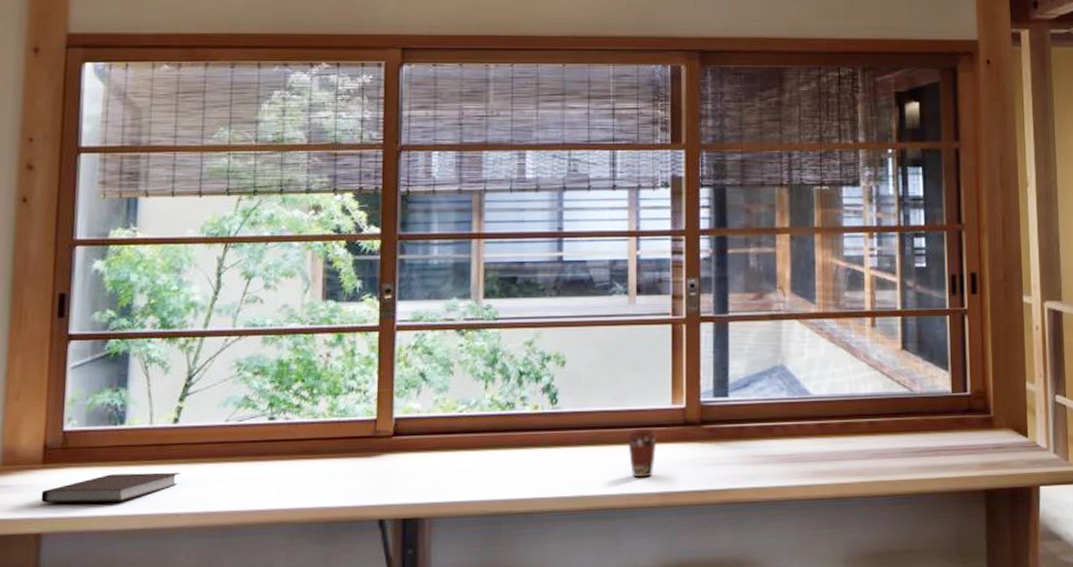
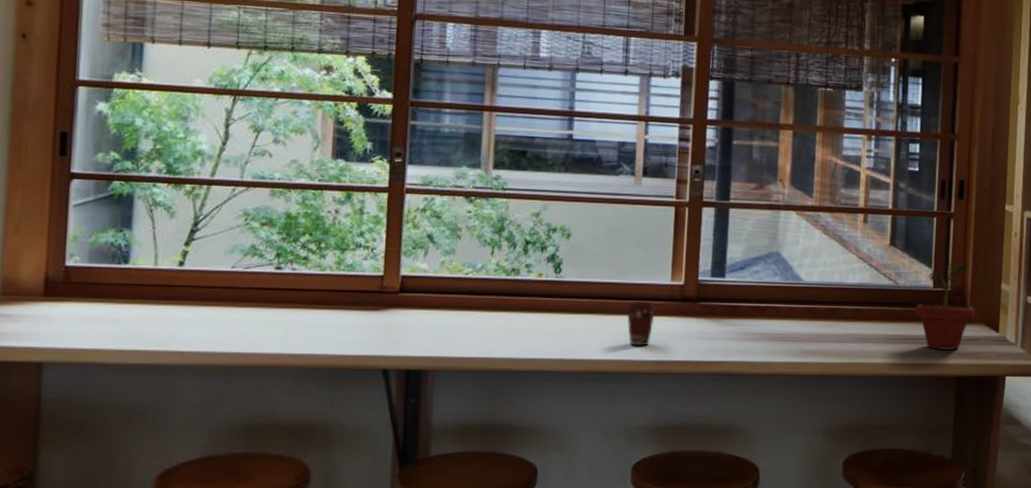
notebook: present [41,472,180,504] -> none [42,311,185,338]
potted plant: none [934,353,1000,461] -> present [914,253,975,350]

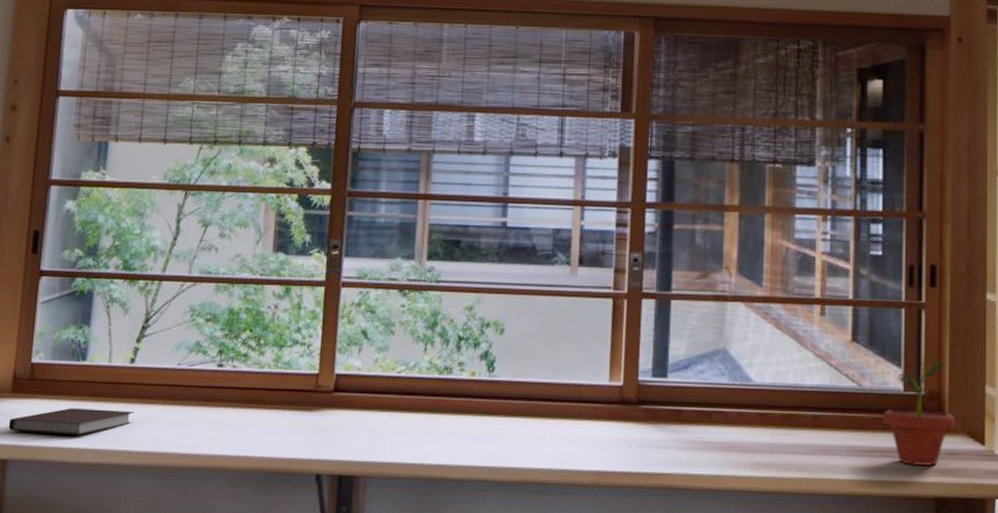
notebook: none [42,311,185,338] -> present [8,408,134,436]
coffee cup: present [625,301,656,346] -> none [561,404,594,454]

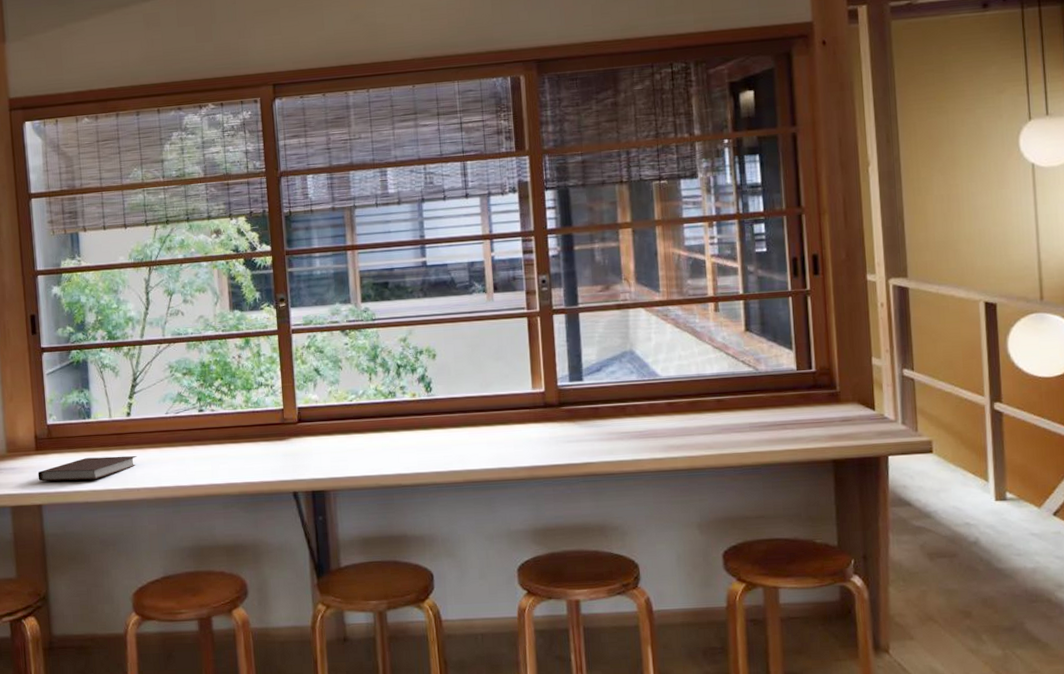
potted plant: present [883,350,955,466] -> none [779,331,847,434]

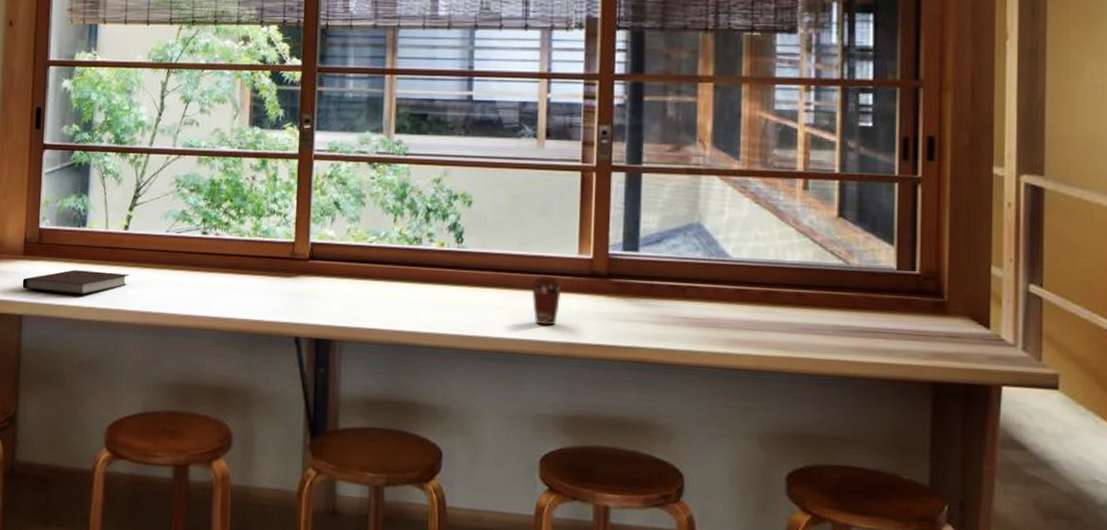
coffee cup: none [493,410,522,454] -> present [530,276,563,326]

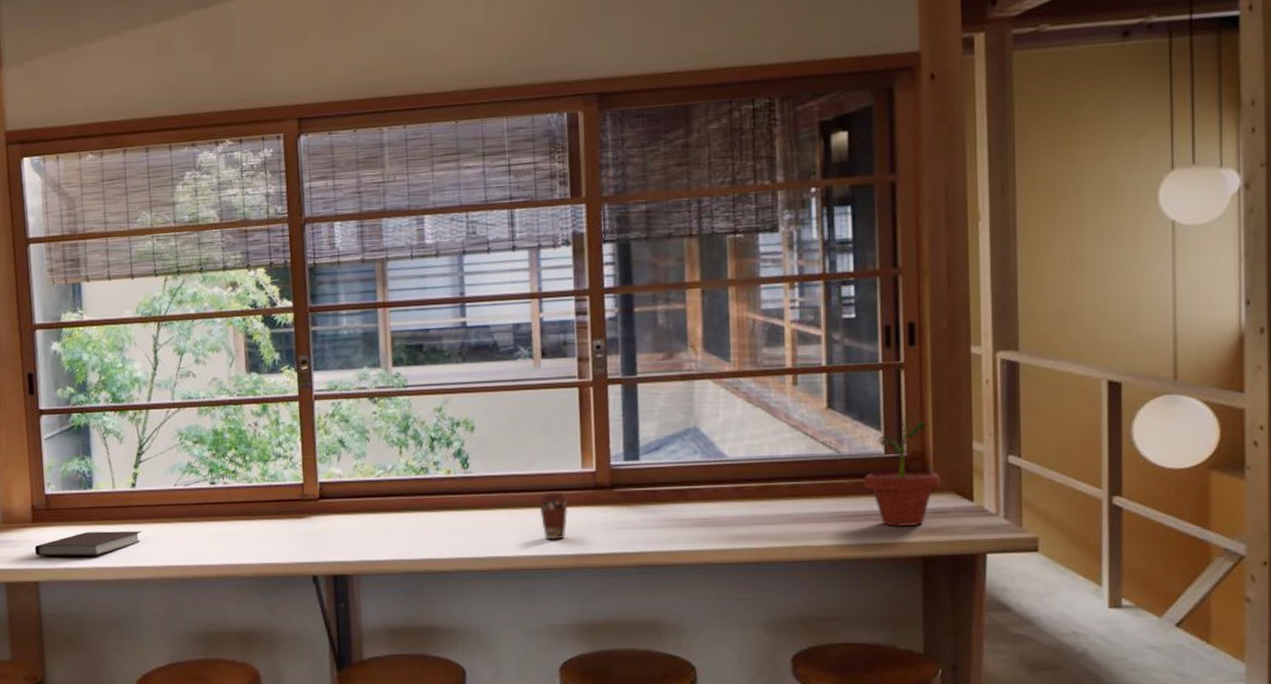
potted plant: none [873,227,956,349] -> present [864,410,941,526]

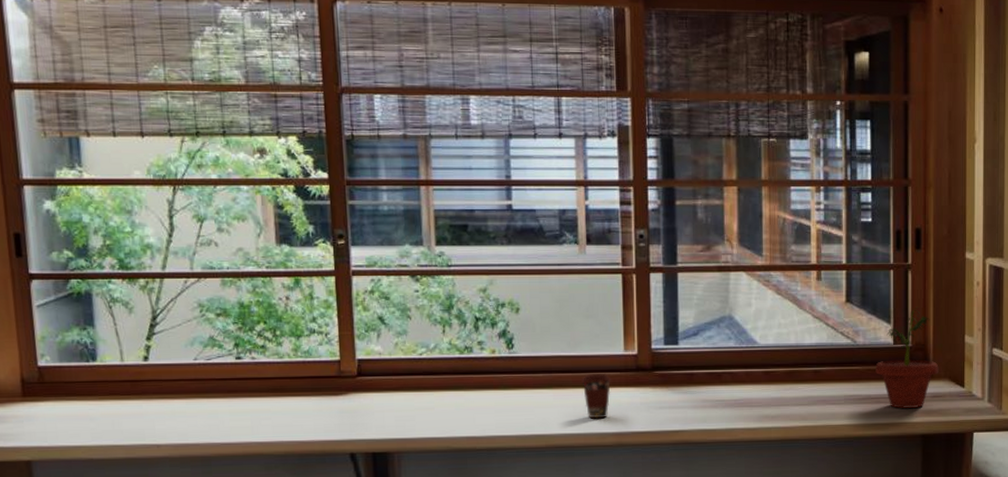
notebook: present [34,531,142,557] -> none [25,406,156,434]

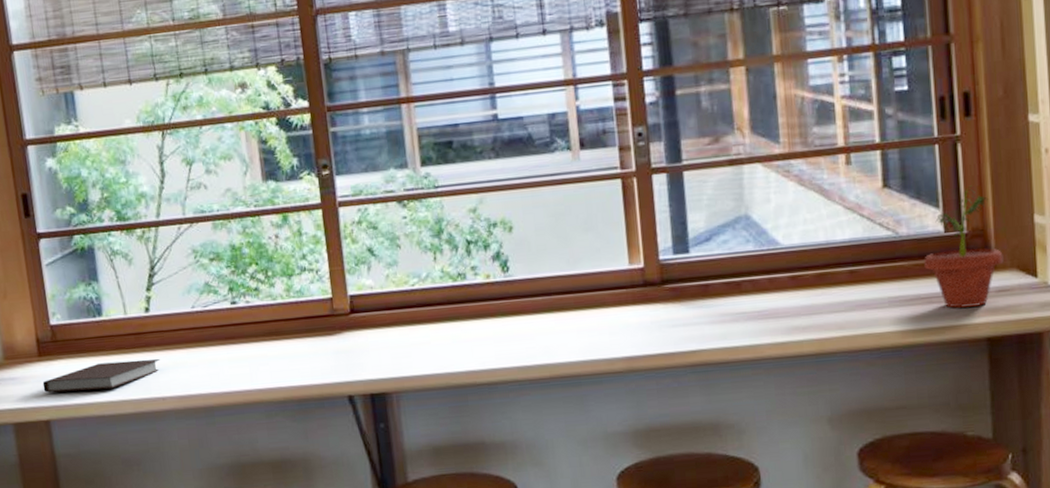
notebook: none [25,406,156,434] -> present [42,359,160,393]
coffee cup: present [580,373,612,419] -> none [583,291,617,343]

